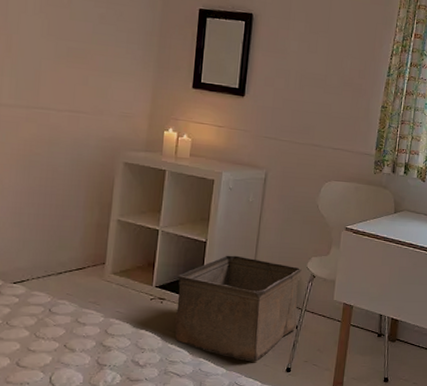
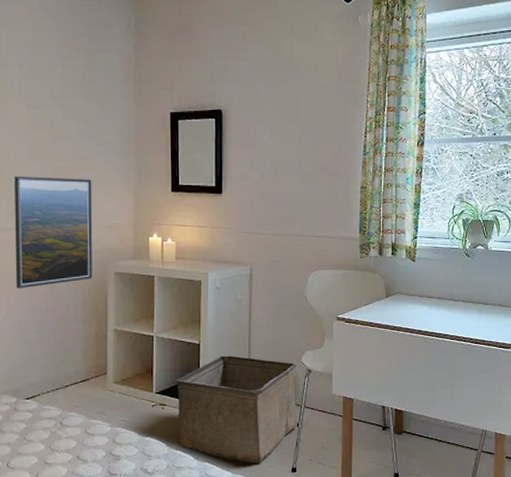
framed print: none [13,52,109,170] -> present [14,176,93,289]

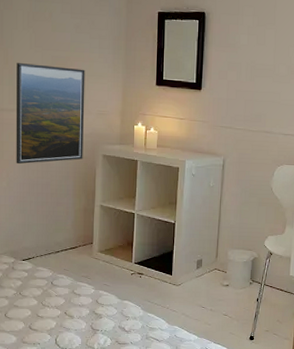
storage bin: present [175,355,297,464] -> none [152,235,260,330]

